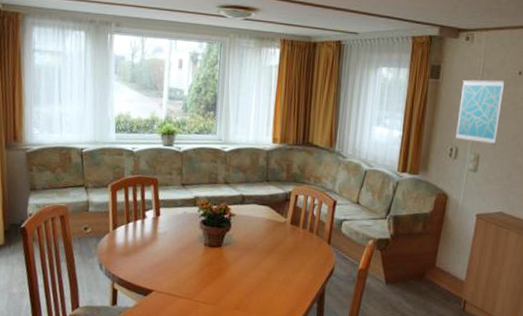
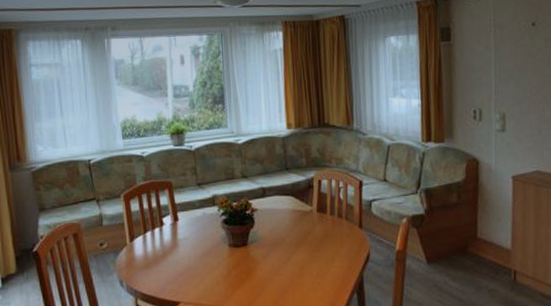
wall art: present [454,79,505,145] -> none [475,33,521,102]

